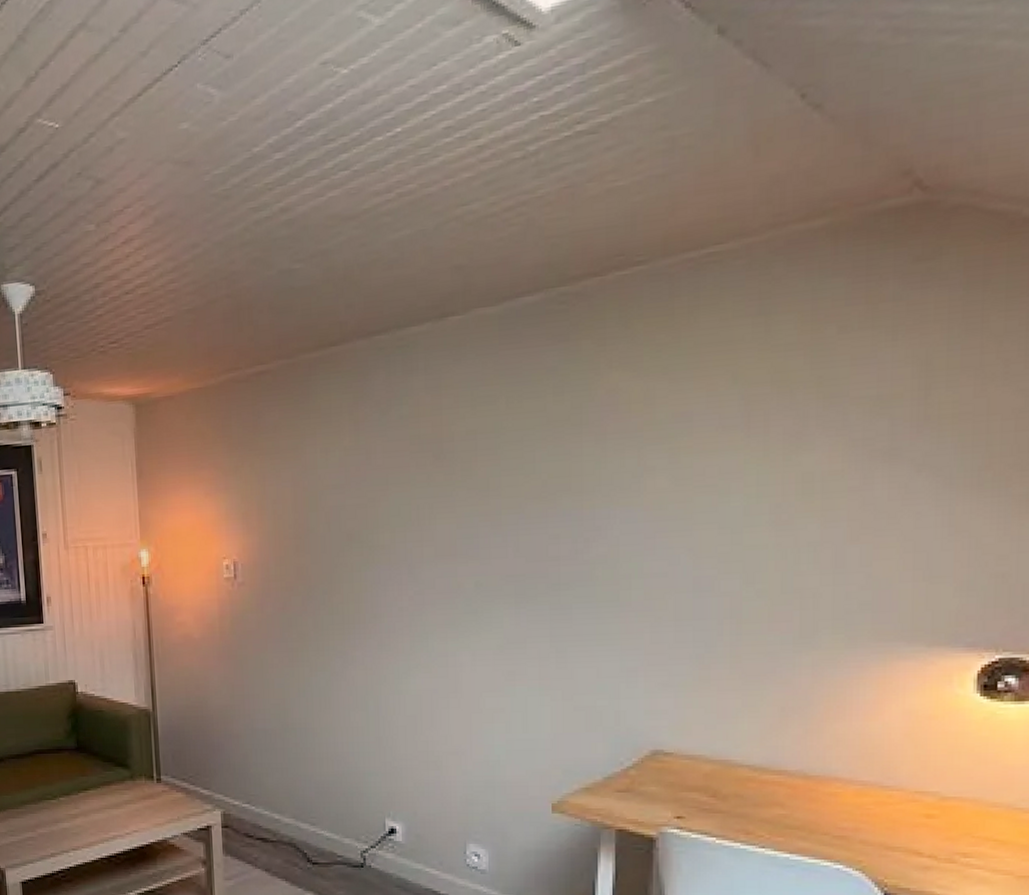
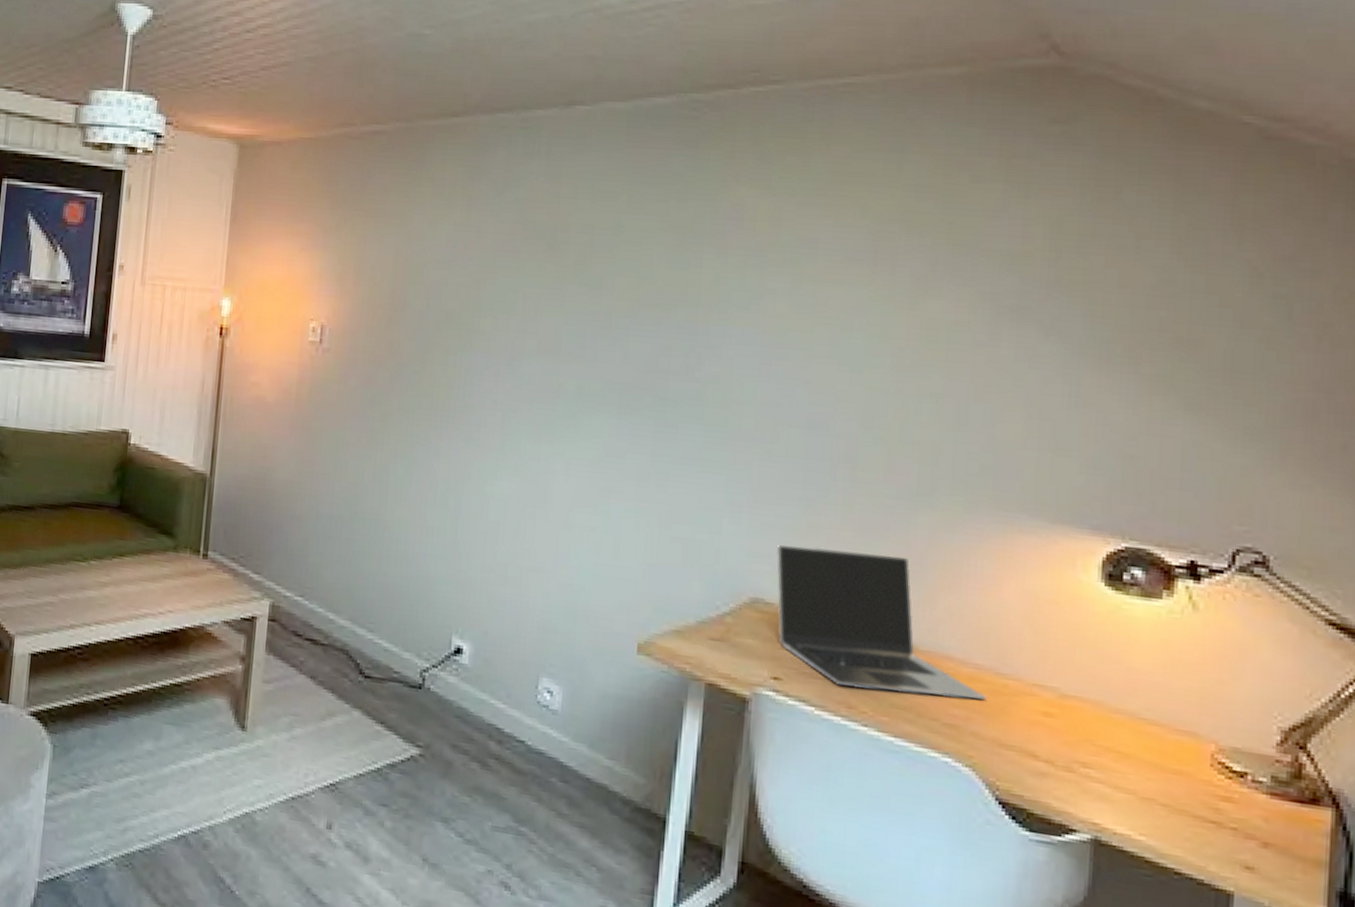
laptop: none [671,695,873,815] -> present [775,544,987,700]

